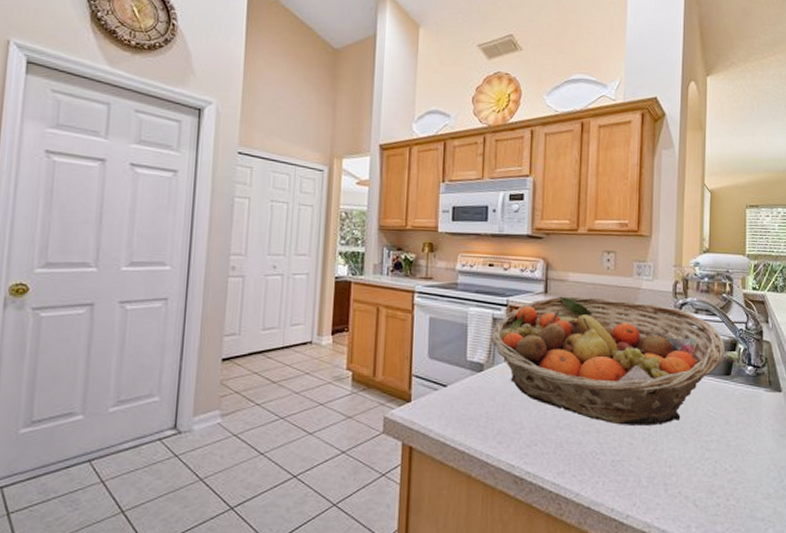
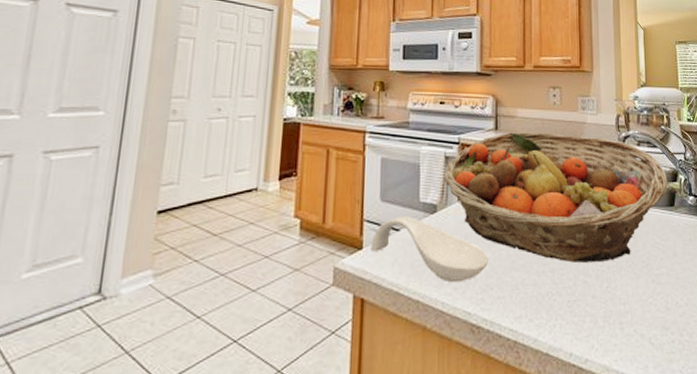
spoon rest: none [418,373,534,437] -> present [370,216,489,283]

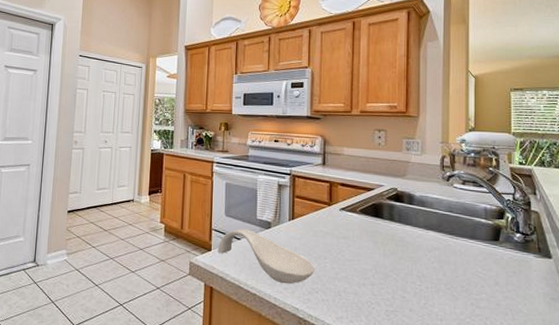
fruit basket: present [444,132,668,263] -> none [277,167,493,282]

